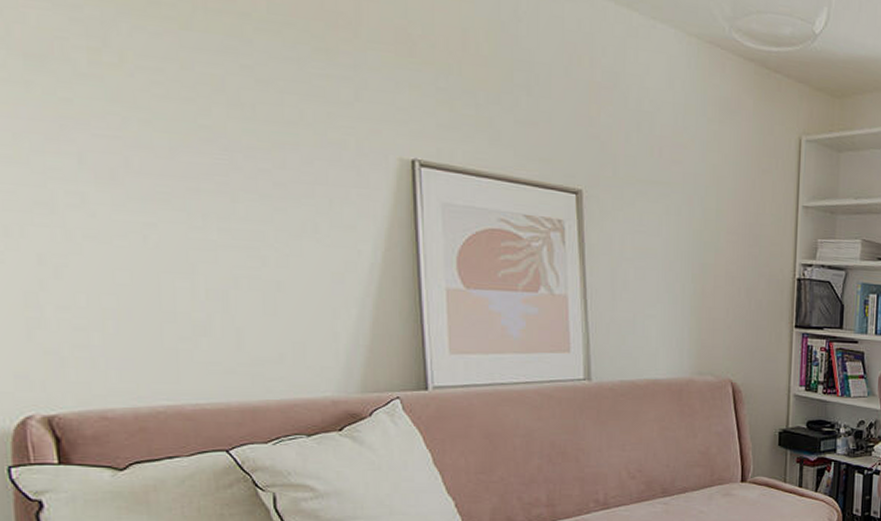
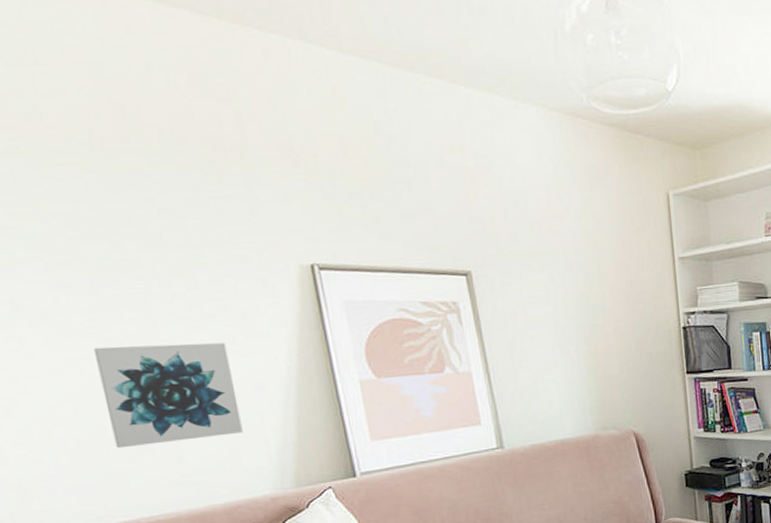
wall art: none [161,215,312,328] -> present [93,342,243,449]

